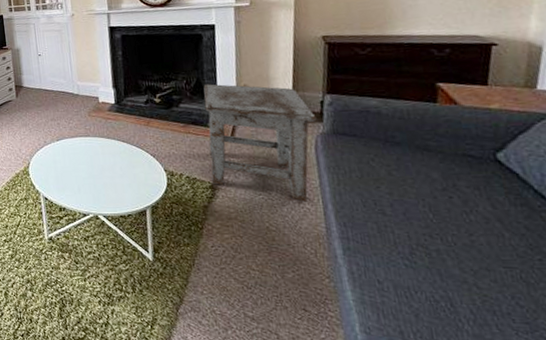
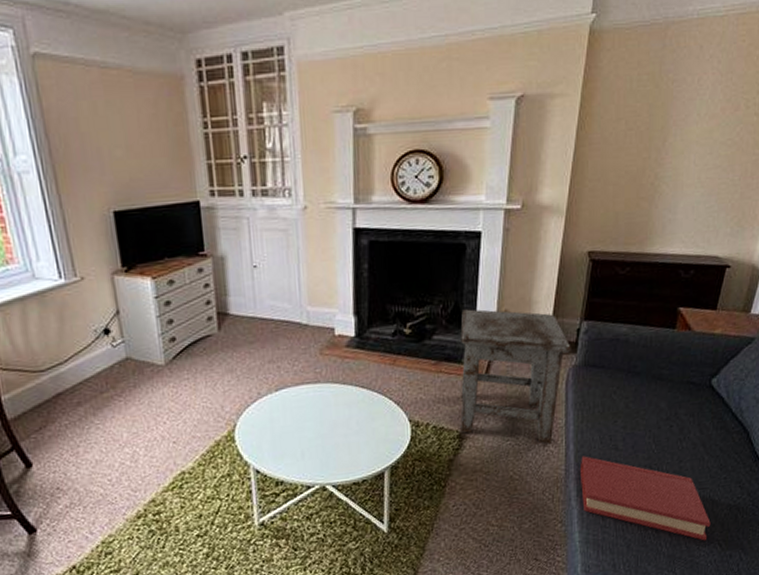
hardback book: none [342,217,530,327] -> present [579,456,711,541]

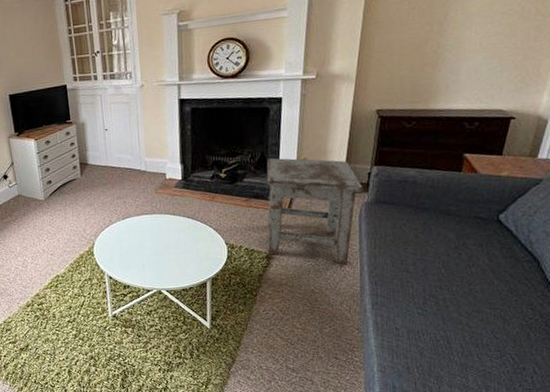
hardback book: present [579,456,711,541] -> none [373,276,502,354]

